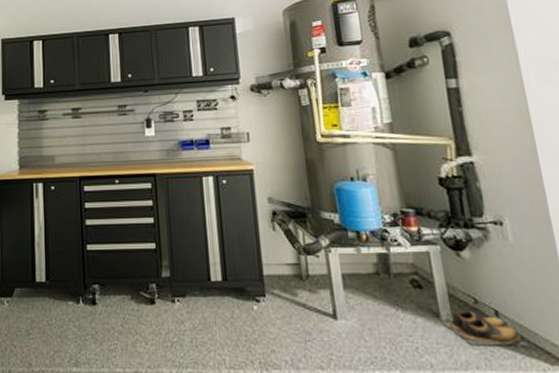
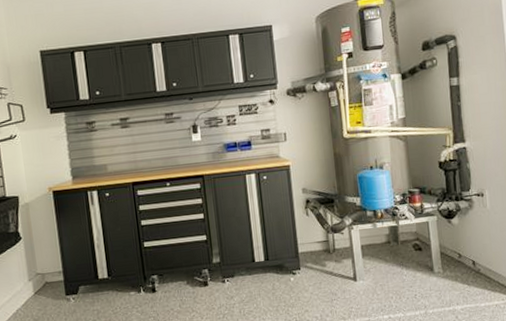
shoes: present [441,309,529,346] -> none [434,262,494,288]

